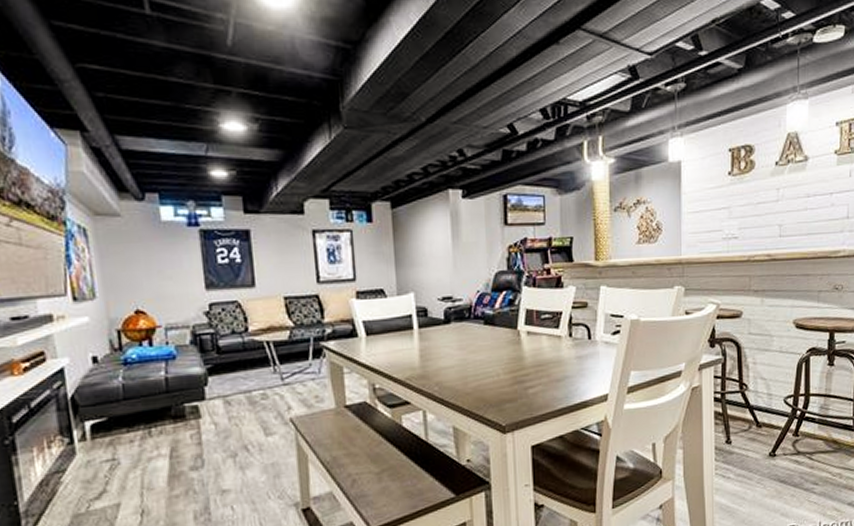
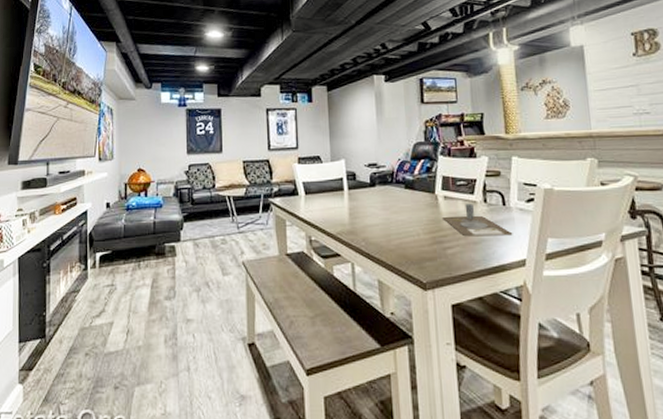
place setting: none [525,339,597,375] -> present [443,204,513,237]

